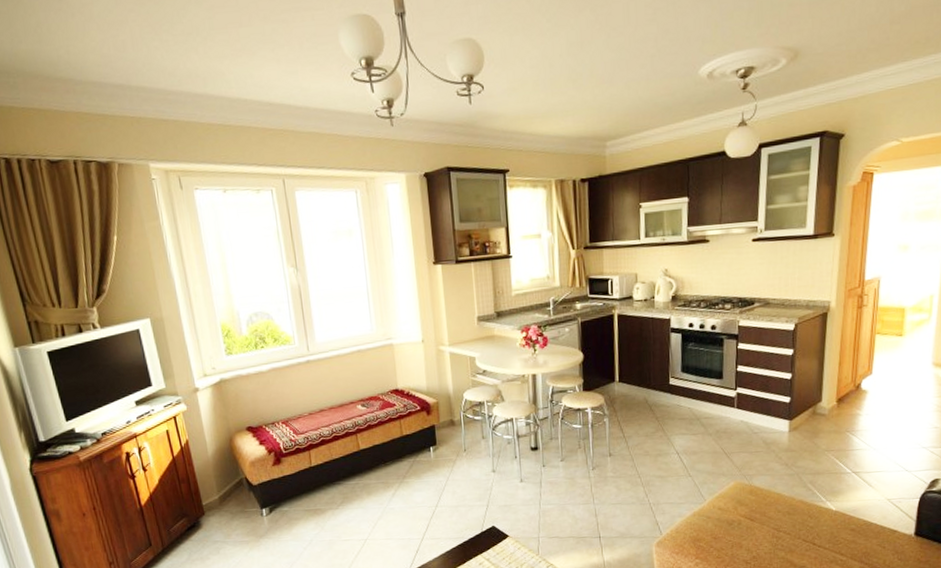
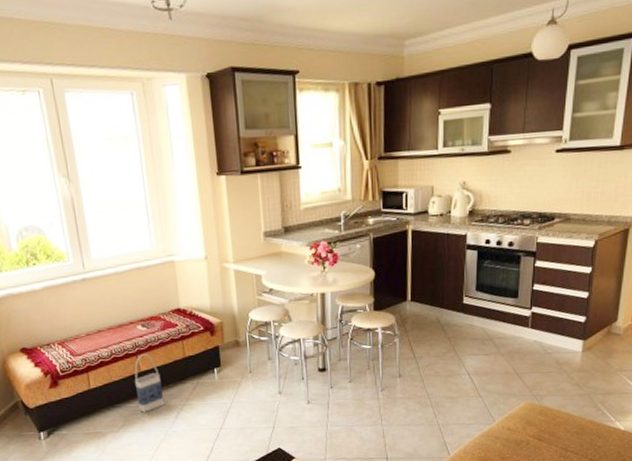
bag: none [354,433,383,490] -> present [134,354,165,413]

